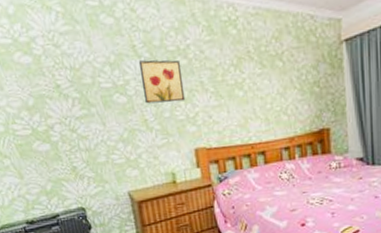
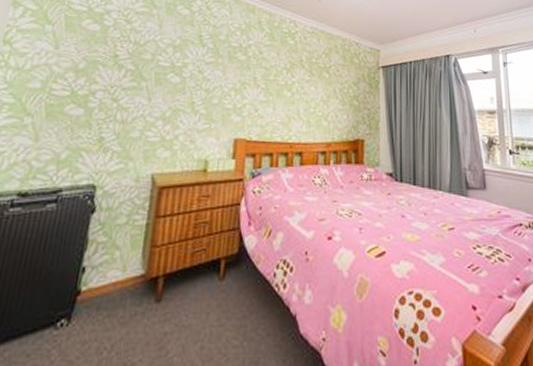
wall art: present [138,59,186,104] -> none [198,49,240,92]

